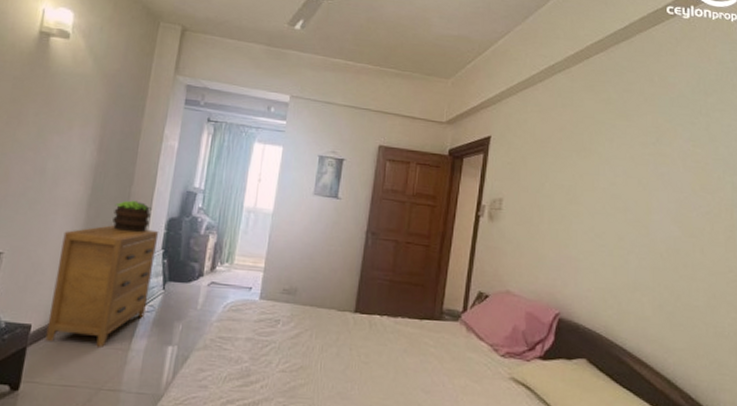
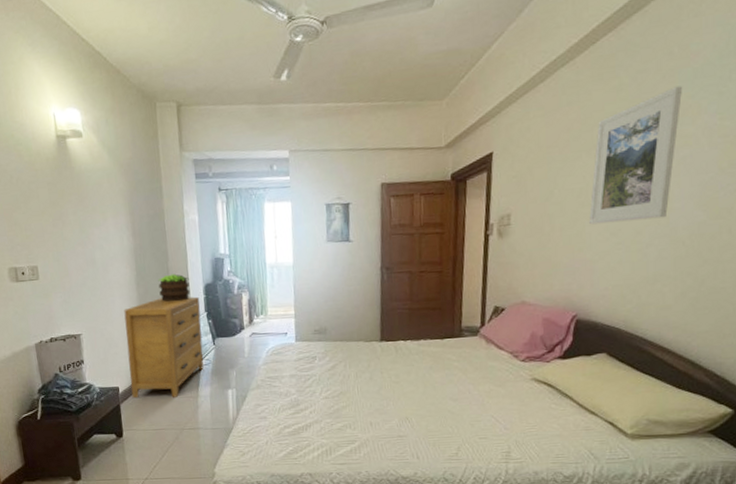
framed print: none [576,110,662,228] -> present [589,86,683,225]

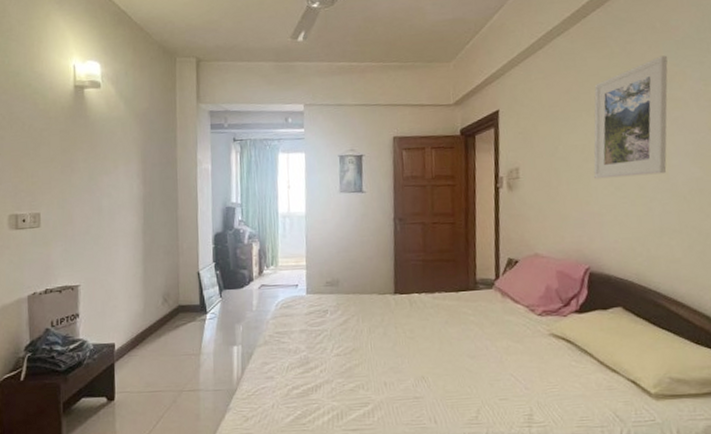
dresser: present [124,296,204,399] -> none [127,246,209,357]
potted plant: present [158,274,190,303] -> none [166,222,199,252]

